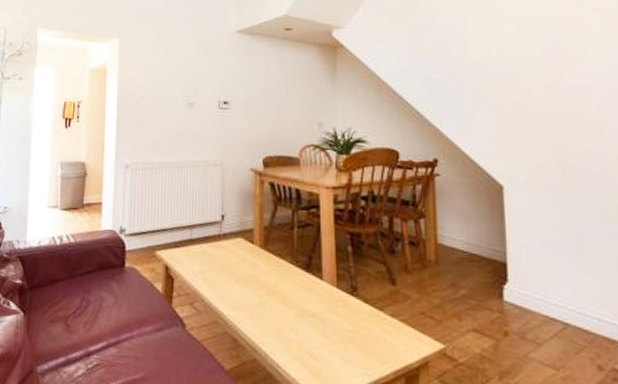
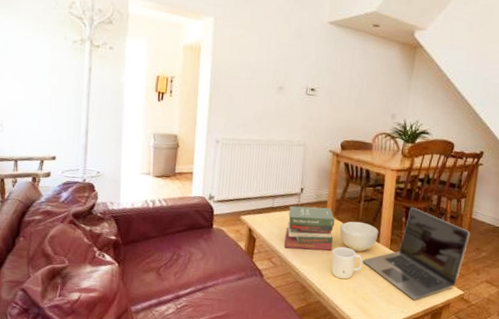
books: none [207,236,265,292] -> present [284,205,335,251]
mug: none [266,286,305,330] -> present [331,246,363,280]
bowl: none [272,252,321,293] -> present [339,221,379,252]
laptop: none [304,232,440,357] -> present [362,207,471,300]

